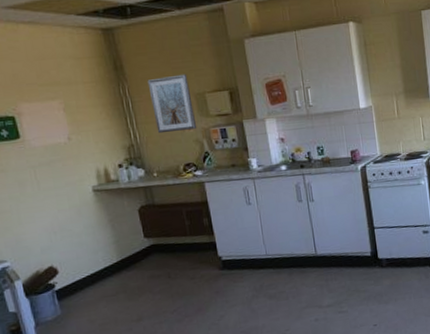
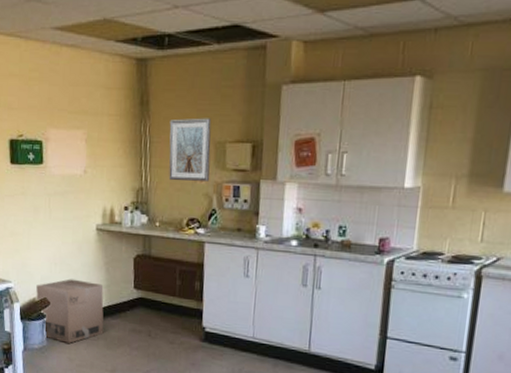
cardboard box: none [37,241,122,307] -> present [36,279,104,343]

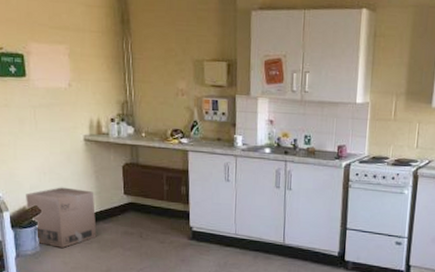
picture frame: present [168,118,212,181] -> none [150,37,191,96]

